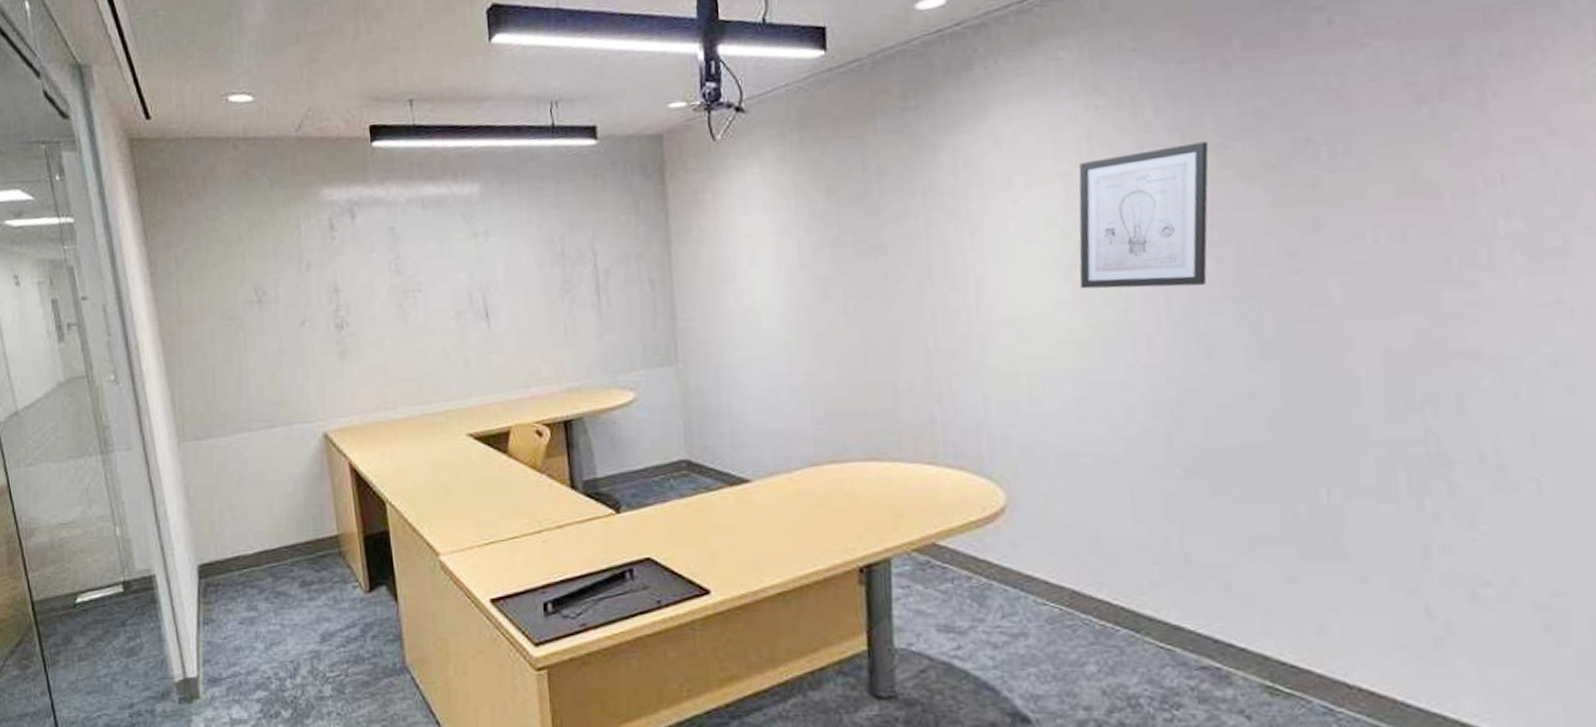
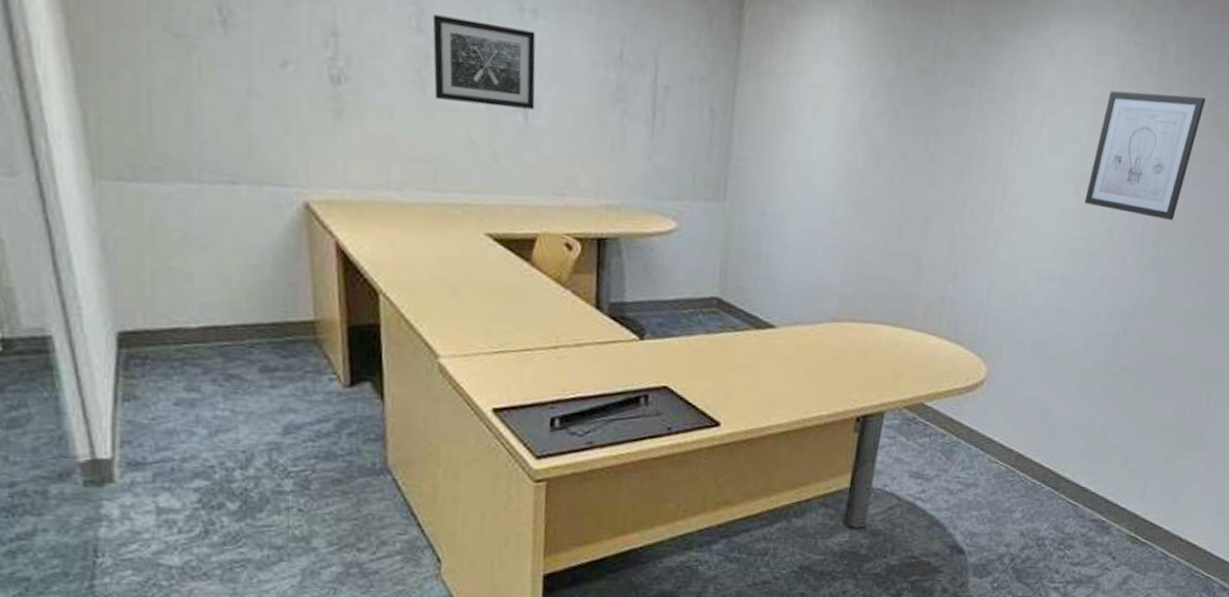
wall art: none [407,250,495,326] -> present [432,14,536,110]

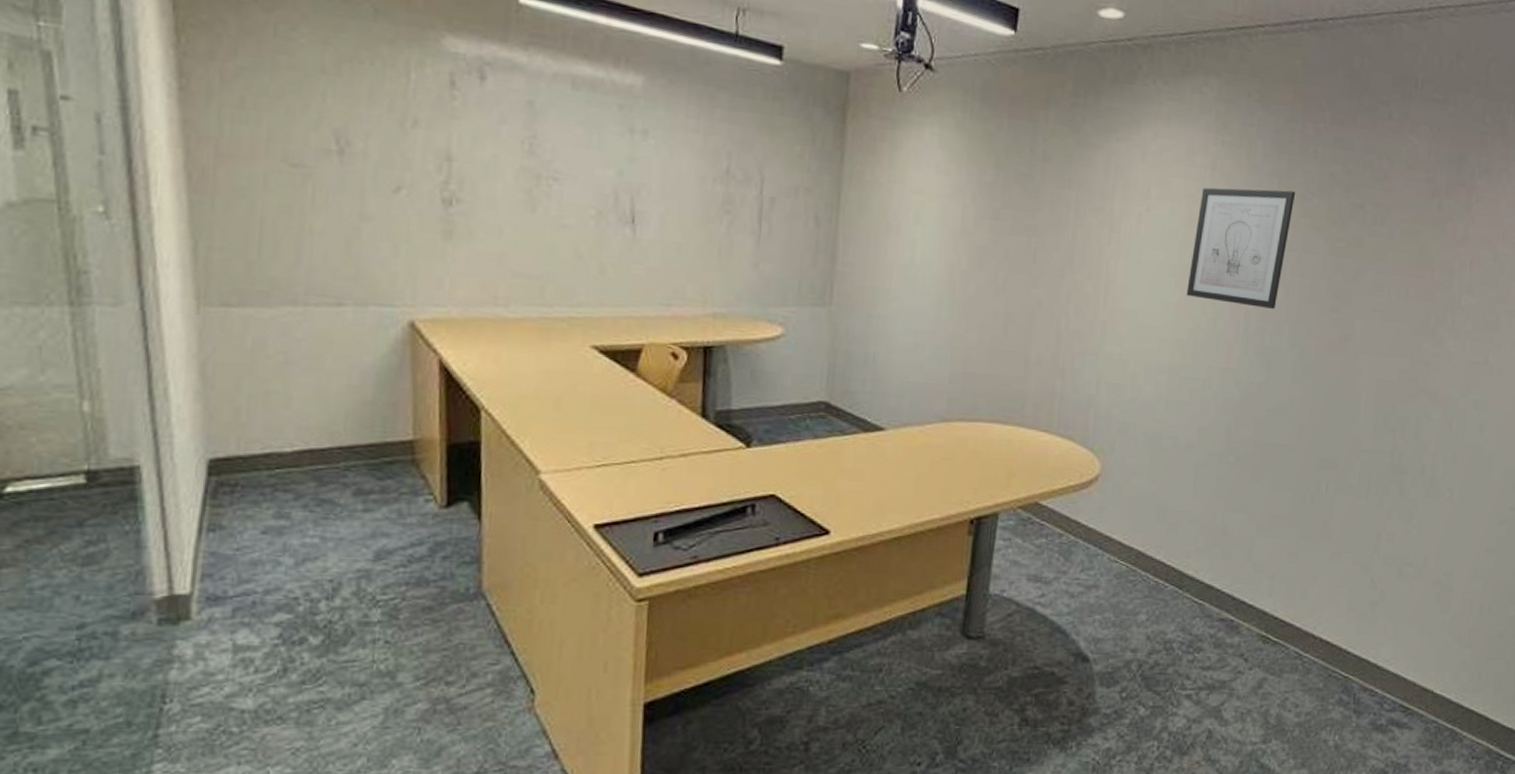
wall art: present [432,14,536,110] -> none [544,138,645,224]

